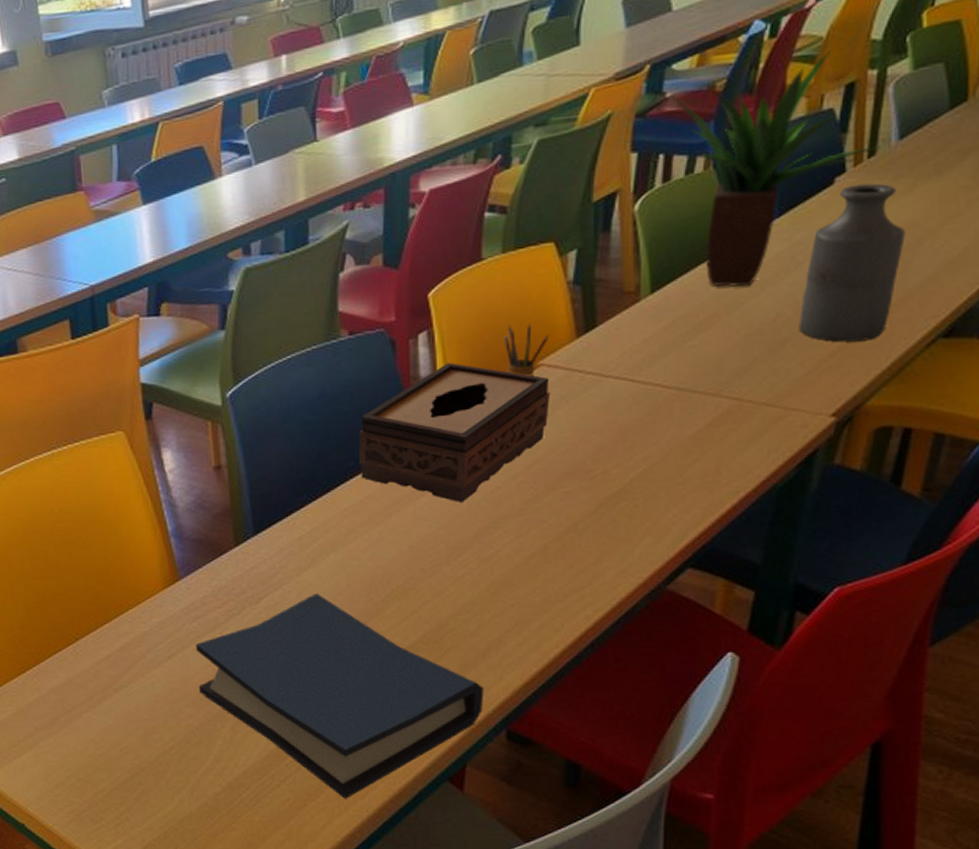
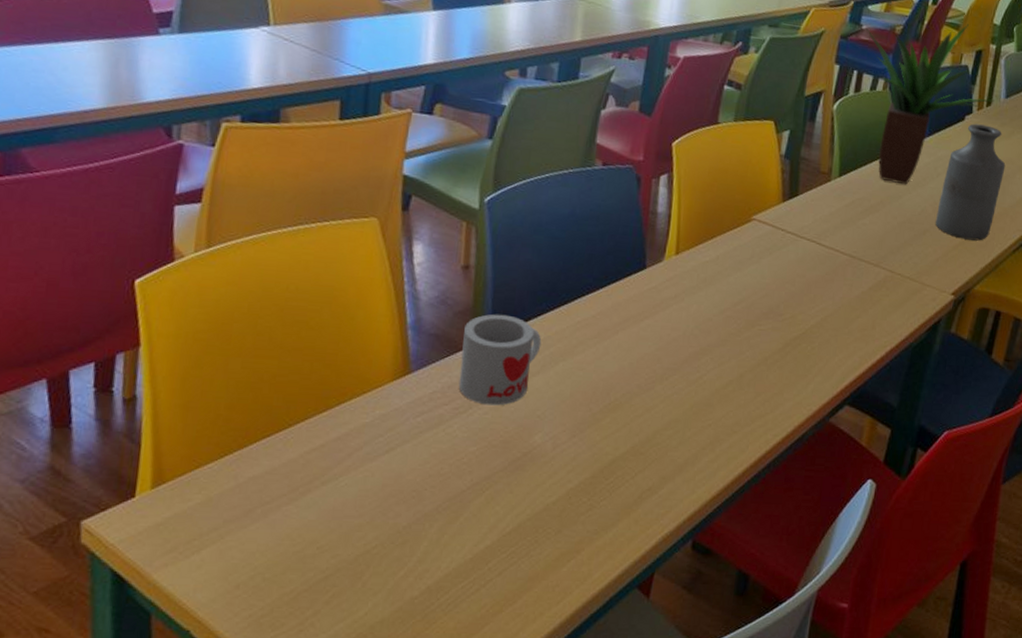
hardback book: present [196,593,484,799] -> none [413,399,678,605]
mug: none [226,511,308,605] -> present [458,314,542,406]
tissue box: present [359,363,550,502] -> none [596,204,759,328]
pencil box: present [503,324,550,377] -> none [727,182,763,228]

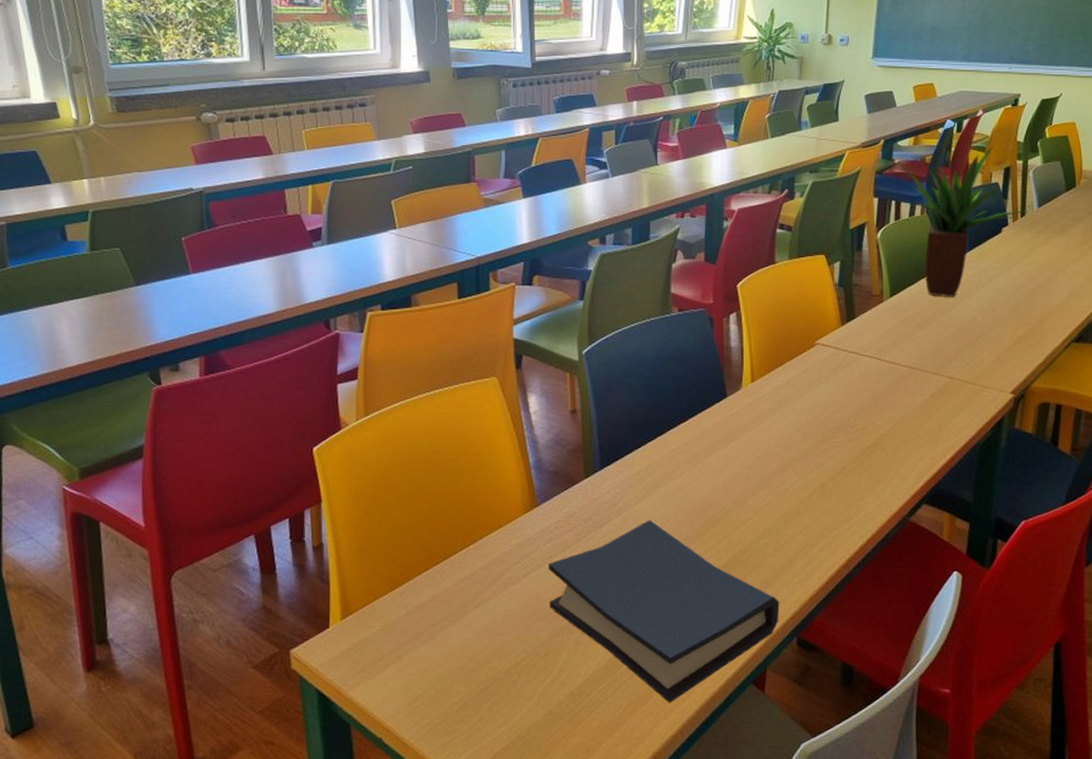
hardback book: none [413,399,678,605] -> present [549,520,780,703]
mug: present [458,314,542,406] -> none [578,449,644,529]
bottle: present [935,123,1006,241] -> none [986,234,1047,341]

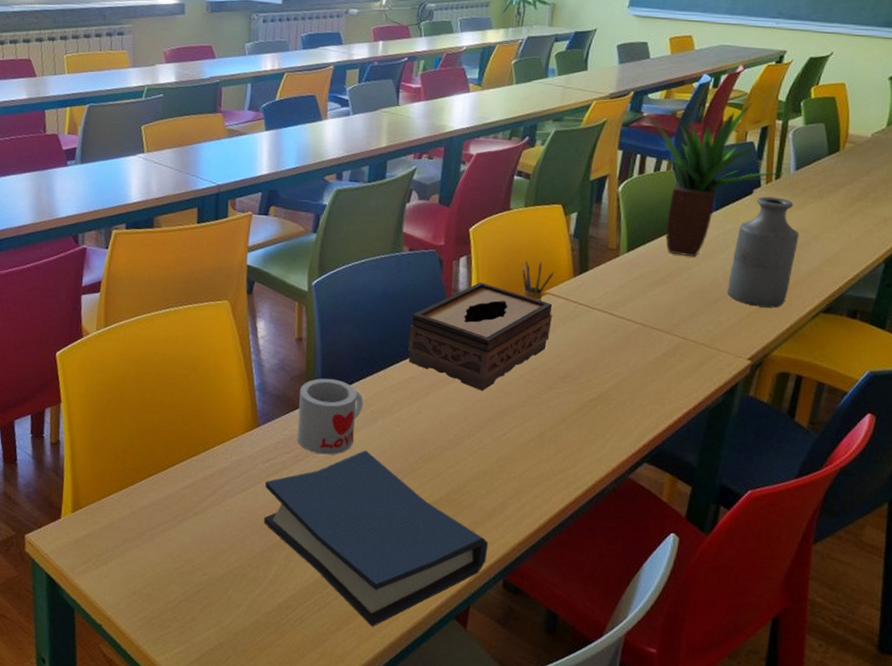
mug: none [578,449,644,529] -> present [297,378,364,455]
tissue box: none [685,338,824,447] -> present [408,282,553,391]
pencil box: none [791,313,823,352] -> present [521,261,555,301]
bottle: none [986,234,1047,341] -> present [727,196,799,308]

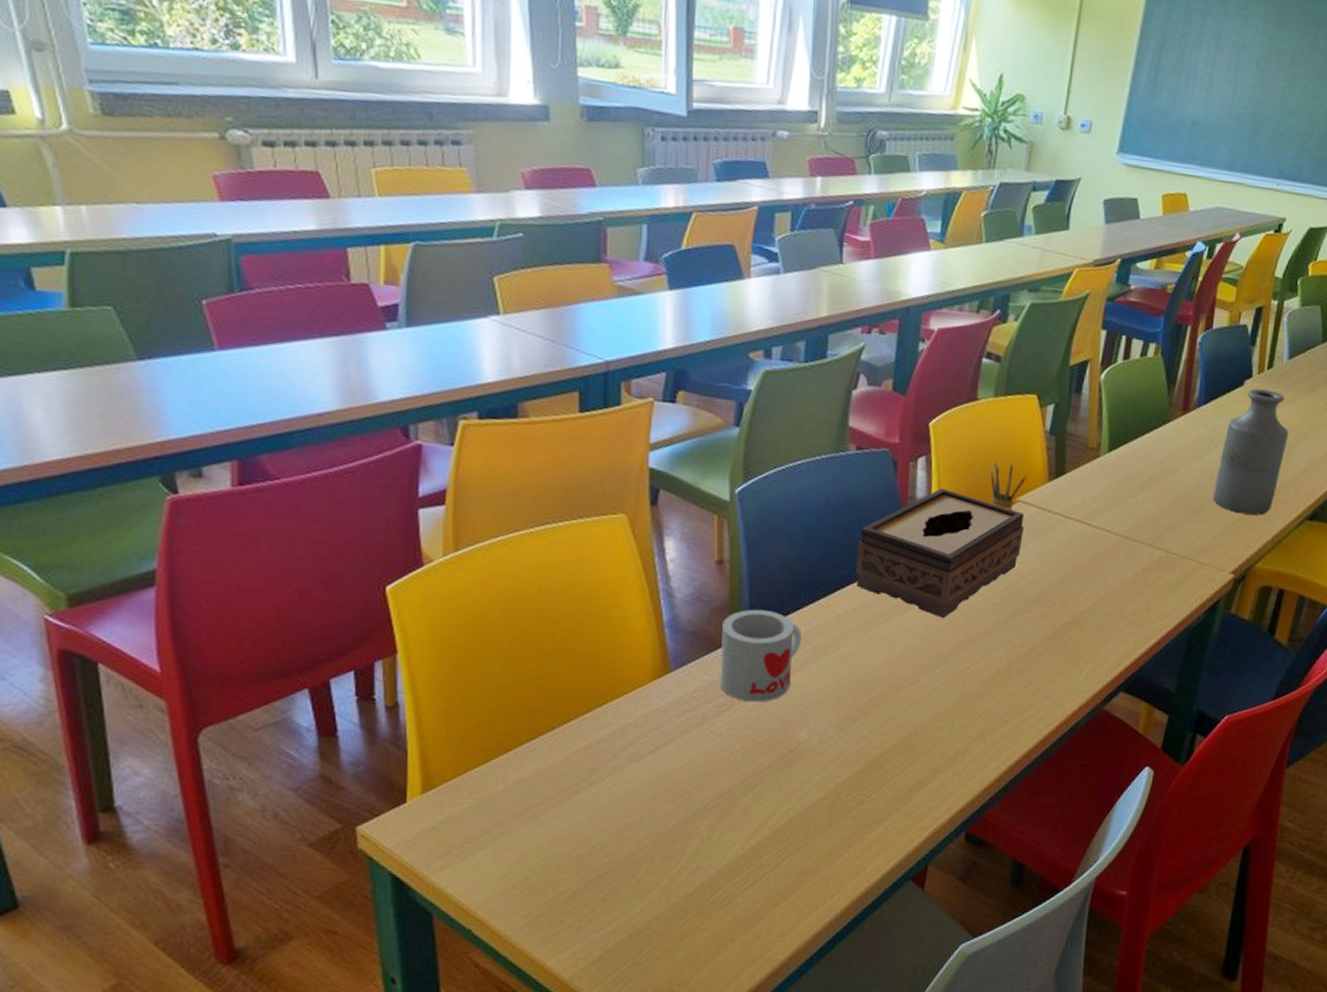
hardback book: present [264,450,489,627] -> none [680,694,950,898]
potted plant: present [647,103,784,257] -> none [1135,278,1277,458]

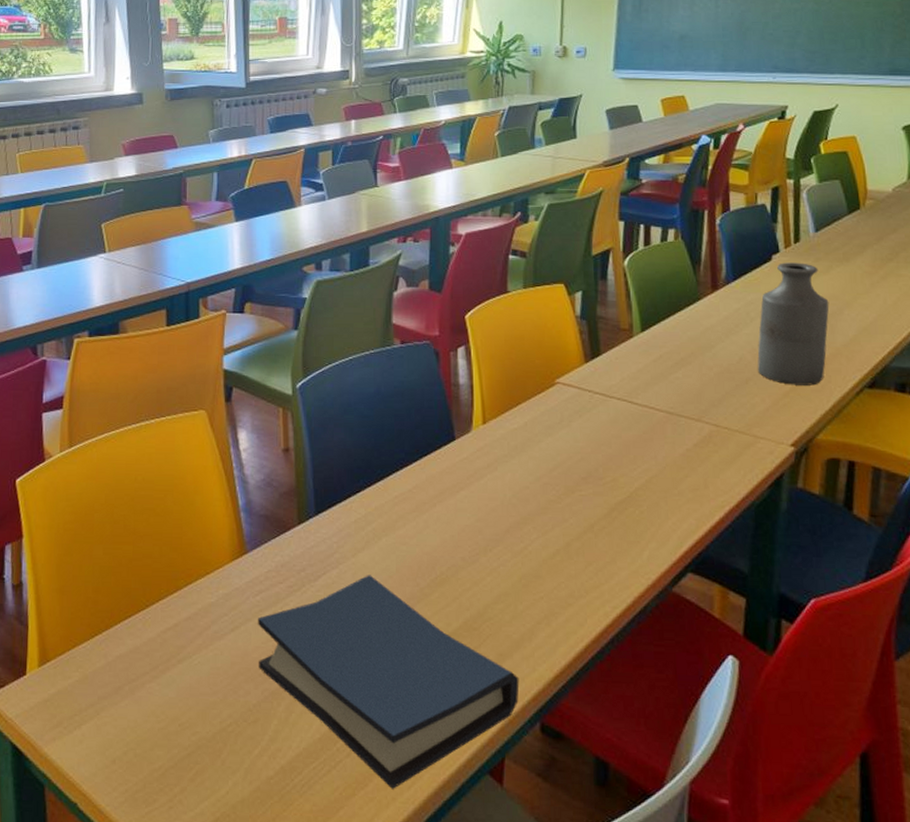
hardback book: none [680,694,950,898] -> present [258,575,520,789]
mug: present [720,609,802,703] -> none [290,493,363,583]
tissue box: present [856,488,1025,618] -> none [408,374,566,498]
pencil box: present [990,462,1028,511] -> none [526,347,564,392]

